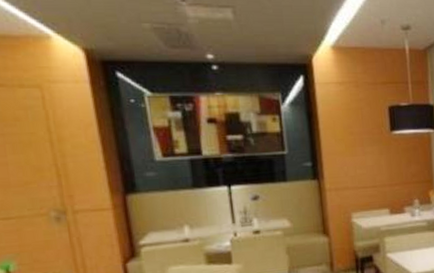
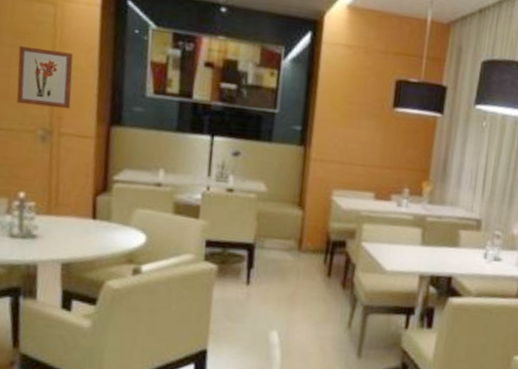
wall art: none [11,132,80,190] -> present [16,45,73,109]

